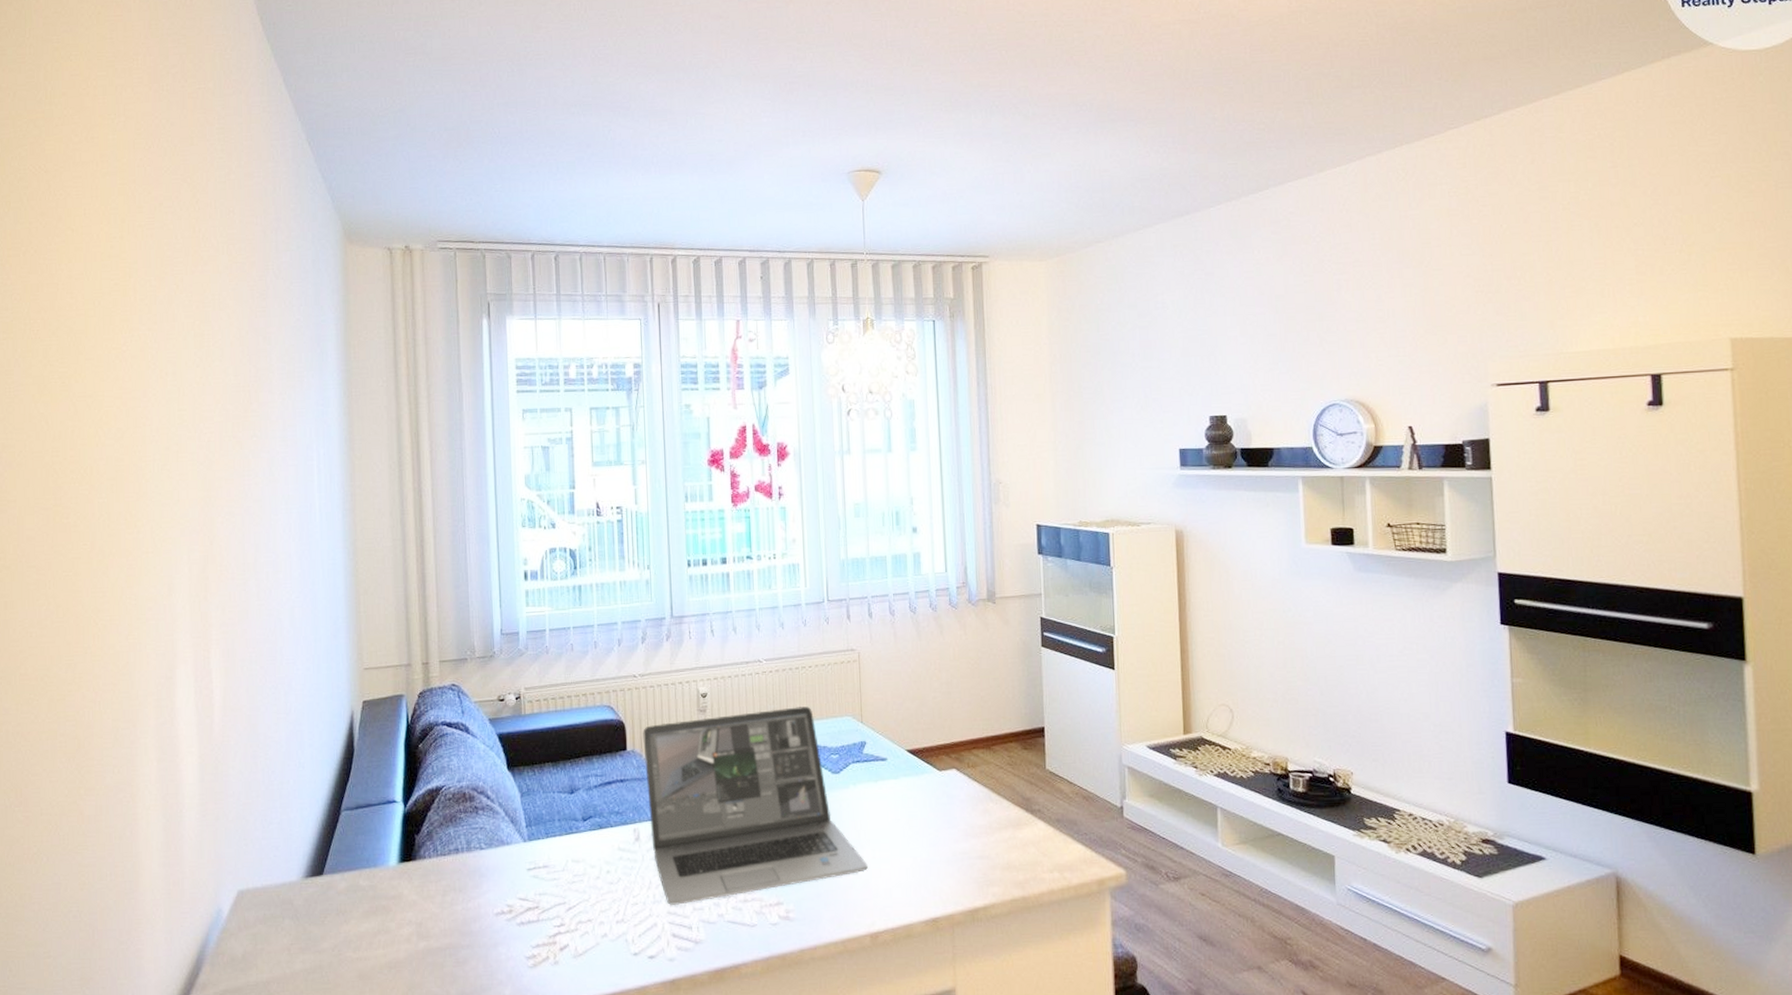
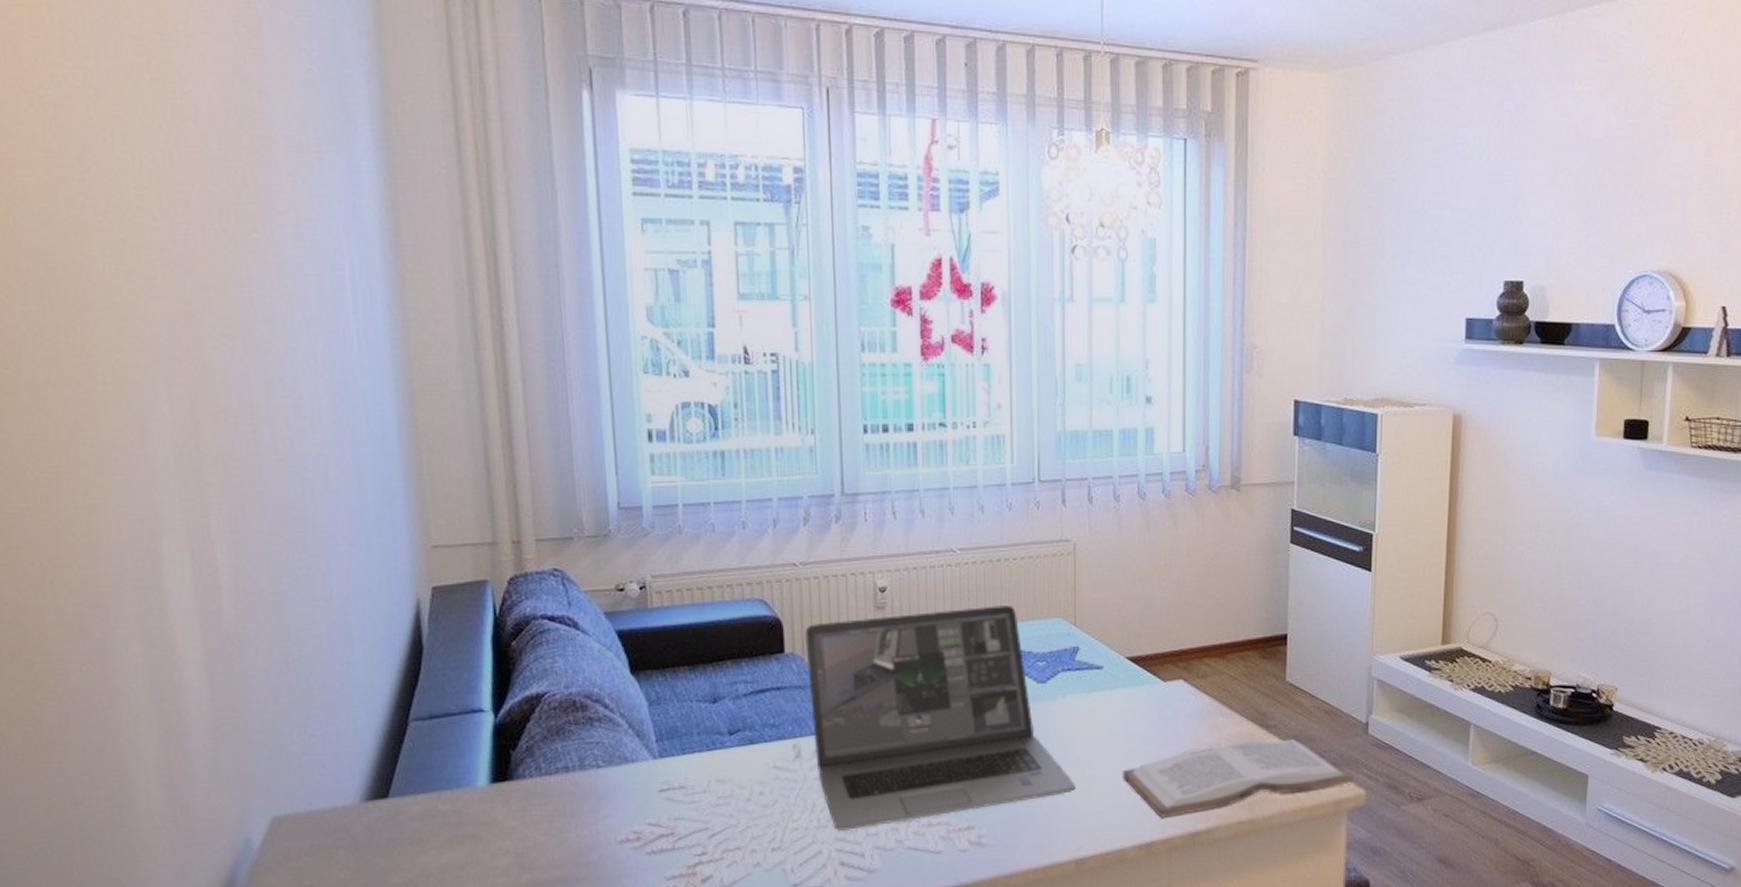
book: none [907,822,1113,895] -> present [1122,739,1354,818]

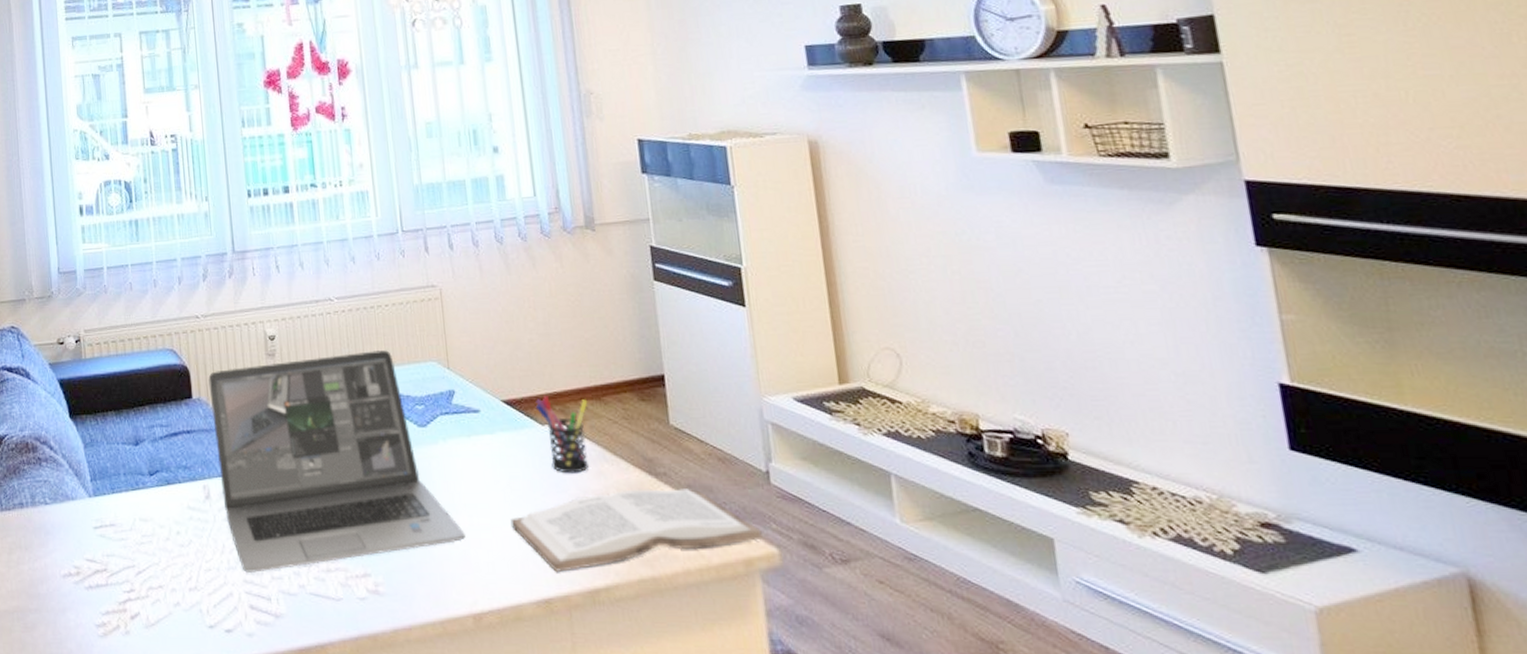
pen holder: none [1161,653,1212,727] -> present [536,396,588,474]

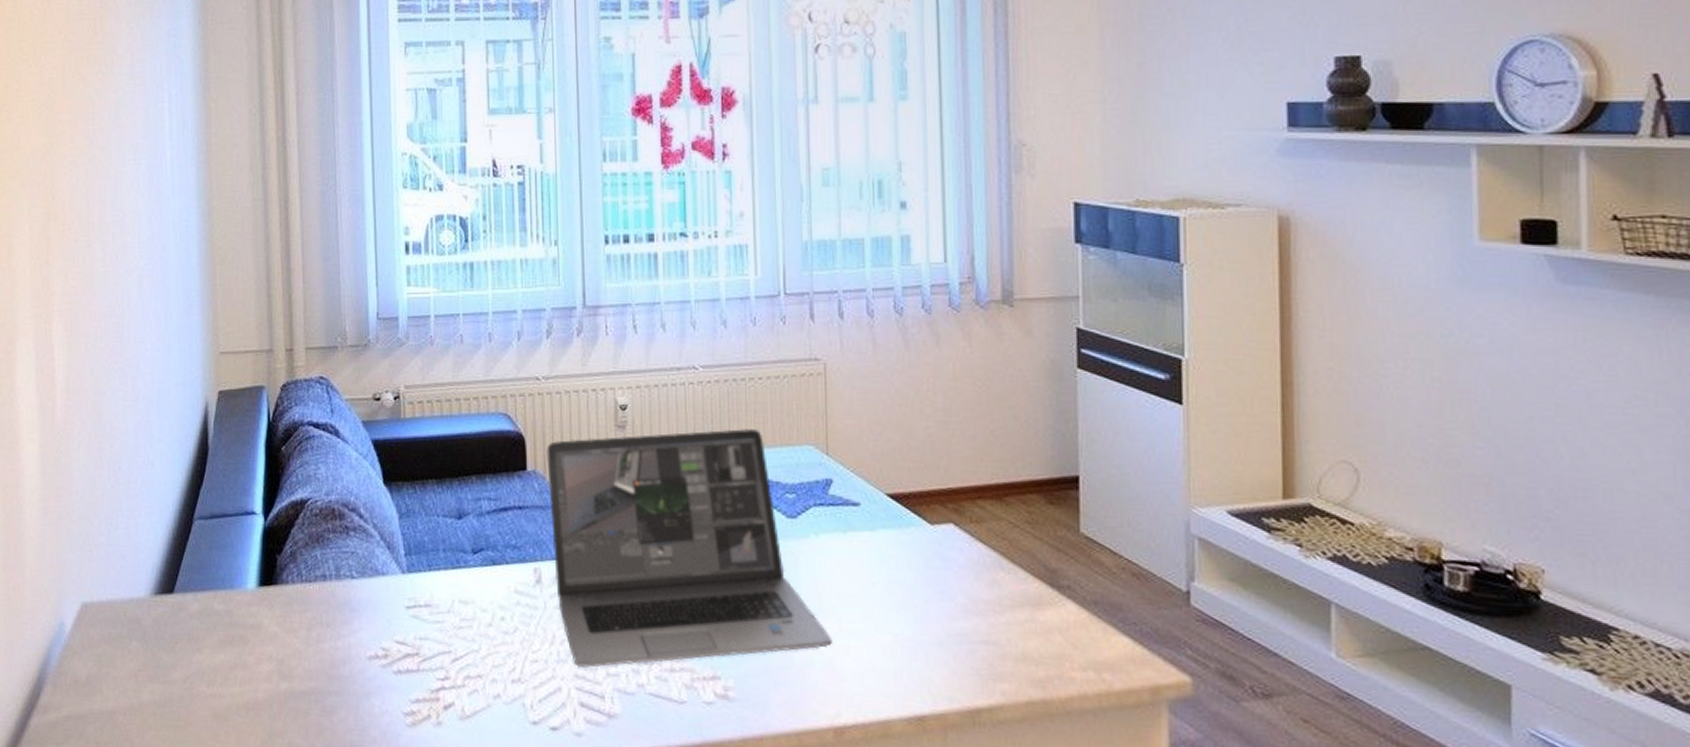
book: present [510,489,762,572] -> none [885,602,1174,688]
pen holder: present [536,396,588,474] -> none [926,492,987,581]

